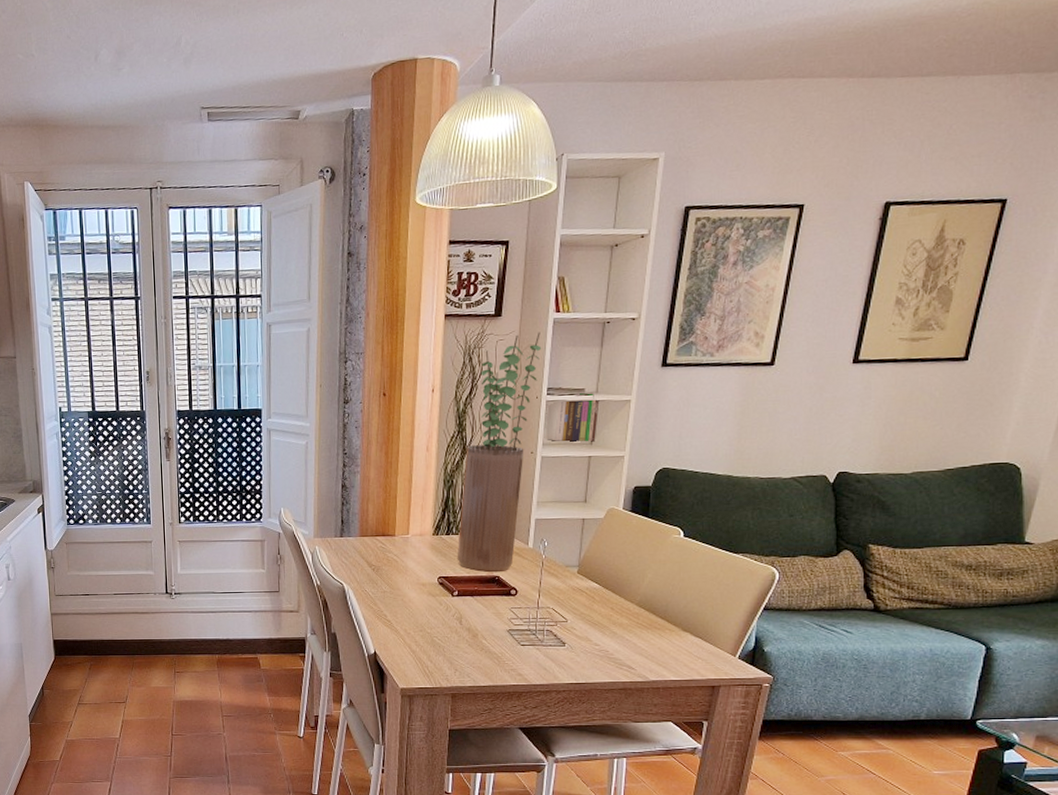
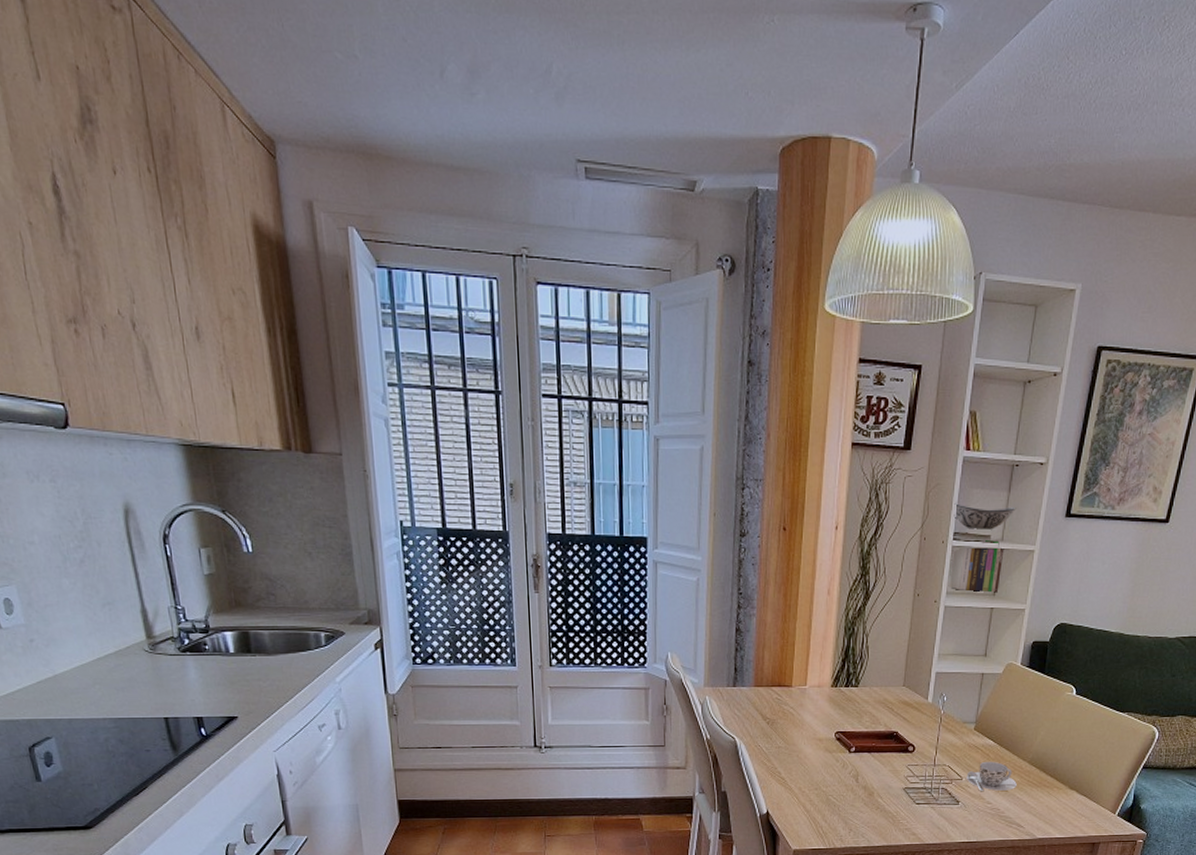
vase: present [457,332,542,573] -> none [855,470,950,728]
decorative bowl: none [546,360,610,384] -> present [954,503,1016,530]
teacup: none [571,603,625,633] -> present [966,761,1017,791]

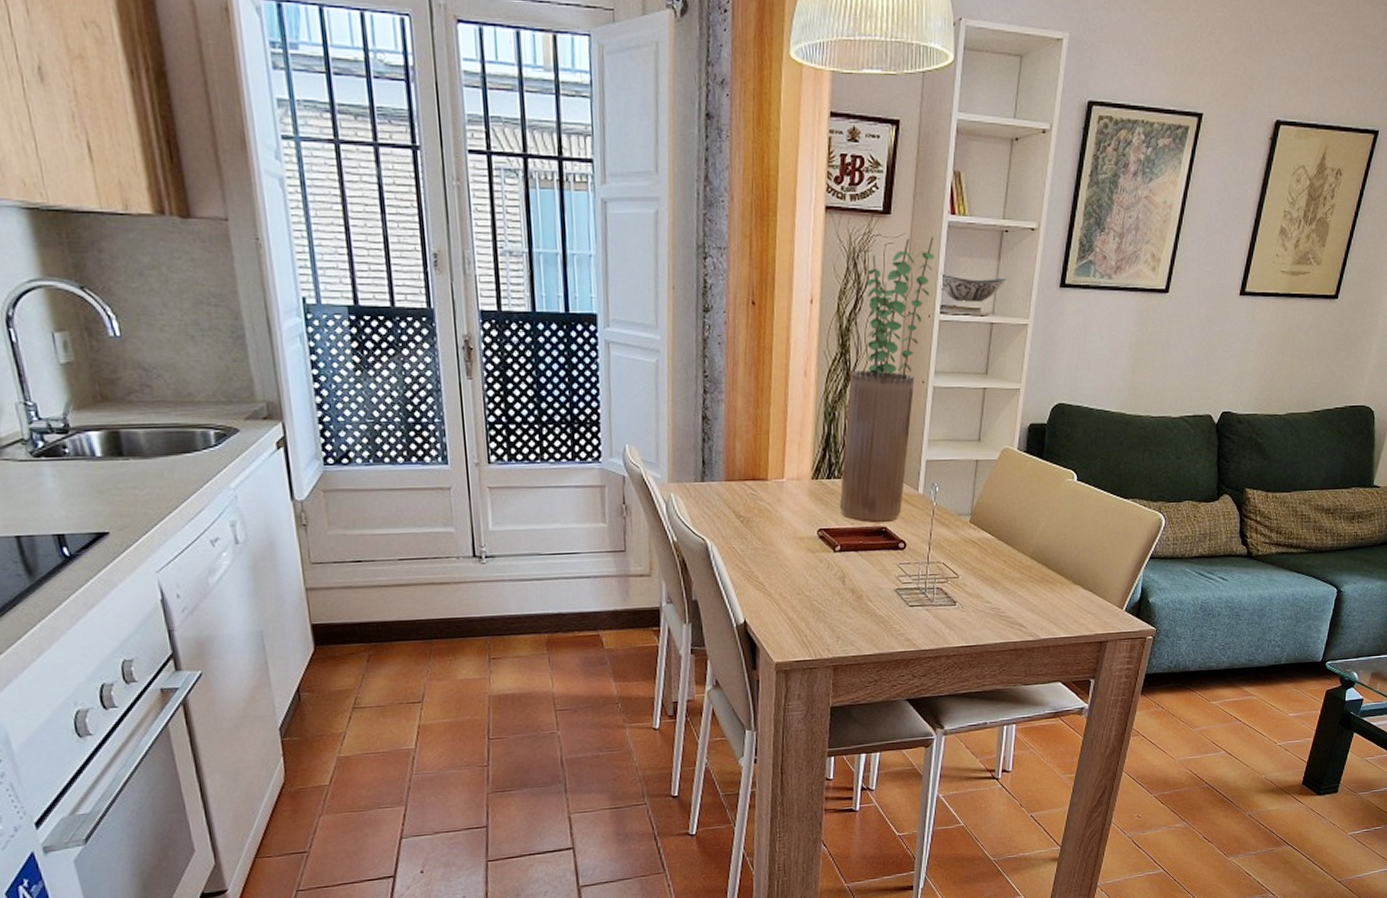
vase: none [855,470,950,728] -> present [839,236,935,524]
books: present [949,540,1004,593] -> none [937,314,996,372]
teacup: present [966,761,1017,791] -> none [963,556,1017,590]

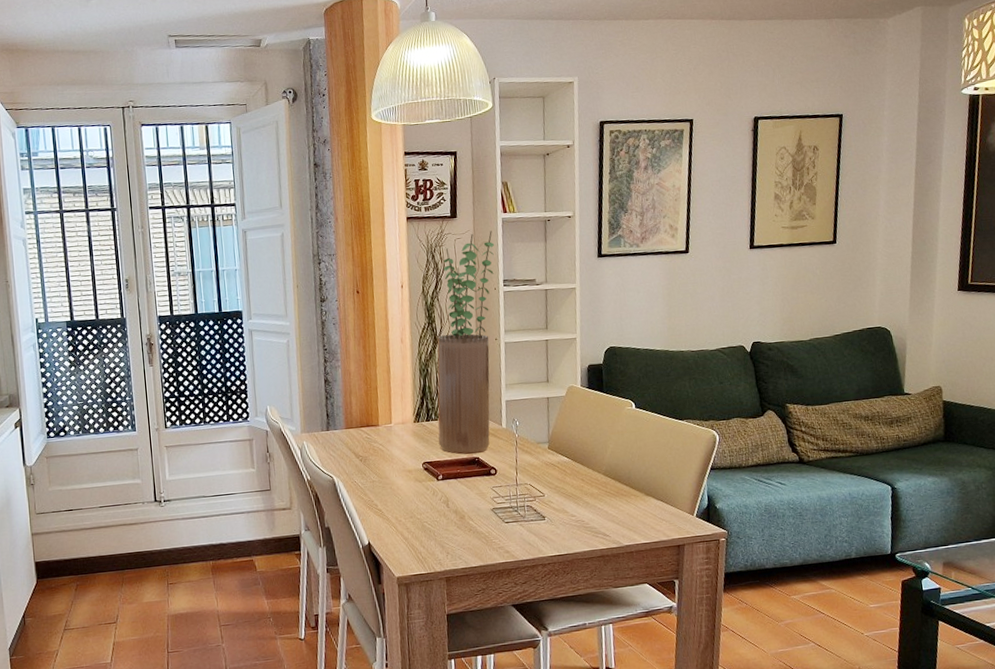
decorative bowl: present [940,273,1007,302] -> none [500,253,554,276]

